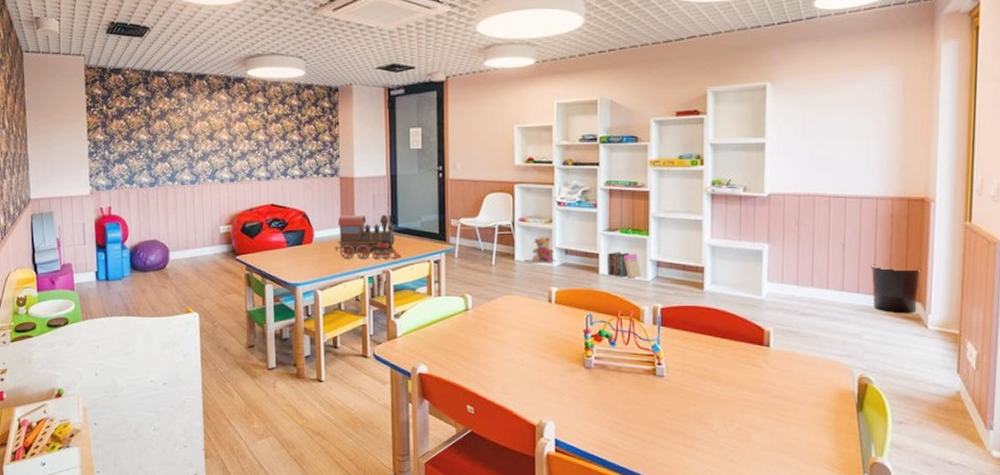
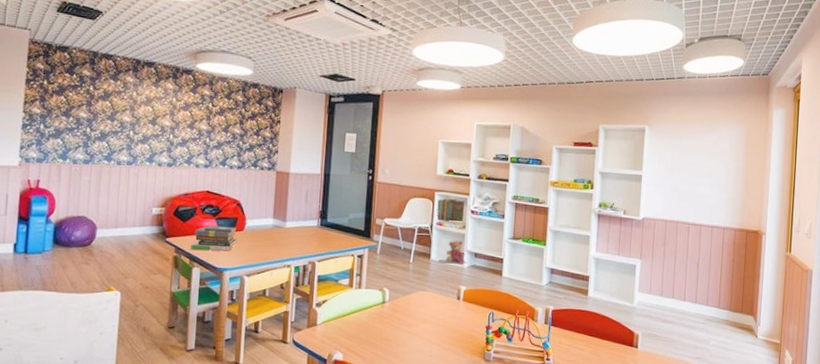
books: none [261,240,307,266] -> present [191,226,237,251]
toy train: present [334,214,401,260] -> none [264,206,328,252]
books: none [519,191,549,216] -> present [437,199,464,222]
books: present [606,252,641,278] -> none [509,258,538,282]
waste bin: present [872,267,921,314] -> none [718,284,754,325]

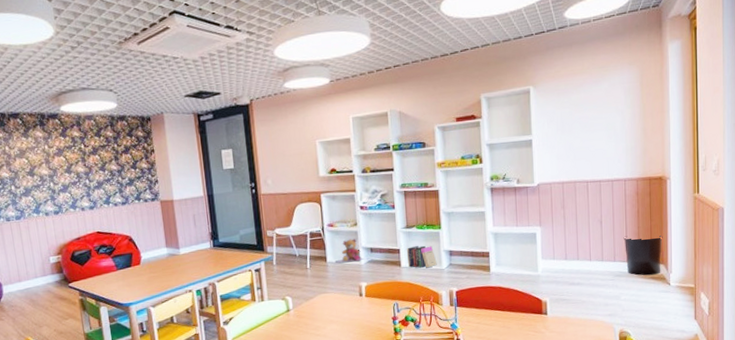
books: present [191,226,237,251] -> none [93,262,137,290]
books: present [437,199,464,222] -> none [326,198,353,222]
books: none [509,258,538,282] -> present [406,245,437,268]
waste bin: none [718,284,754,325] -> present [624,236,663,275]

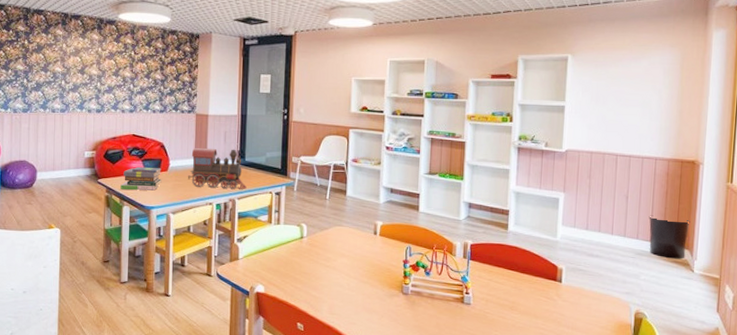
books: none [93,262,137,290] -> present [120,167,162,191]
toy train: none [161,231,225,276] -> present [187,147,247,190]
teddy bear: present [336,238,365,263] -> none [355,177,384,200]
books: present [406,245,437,268] -> none [425,193,455,217]

